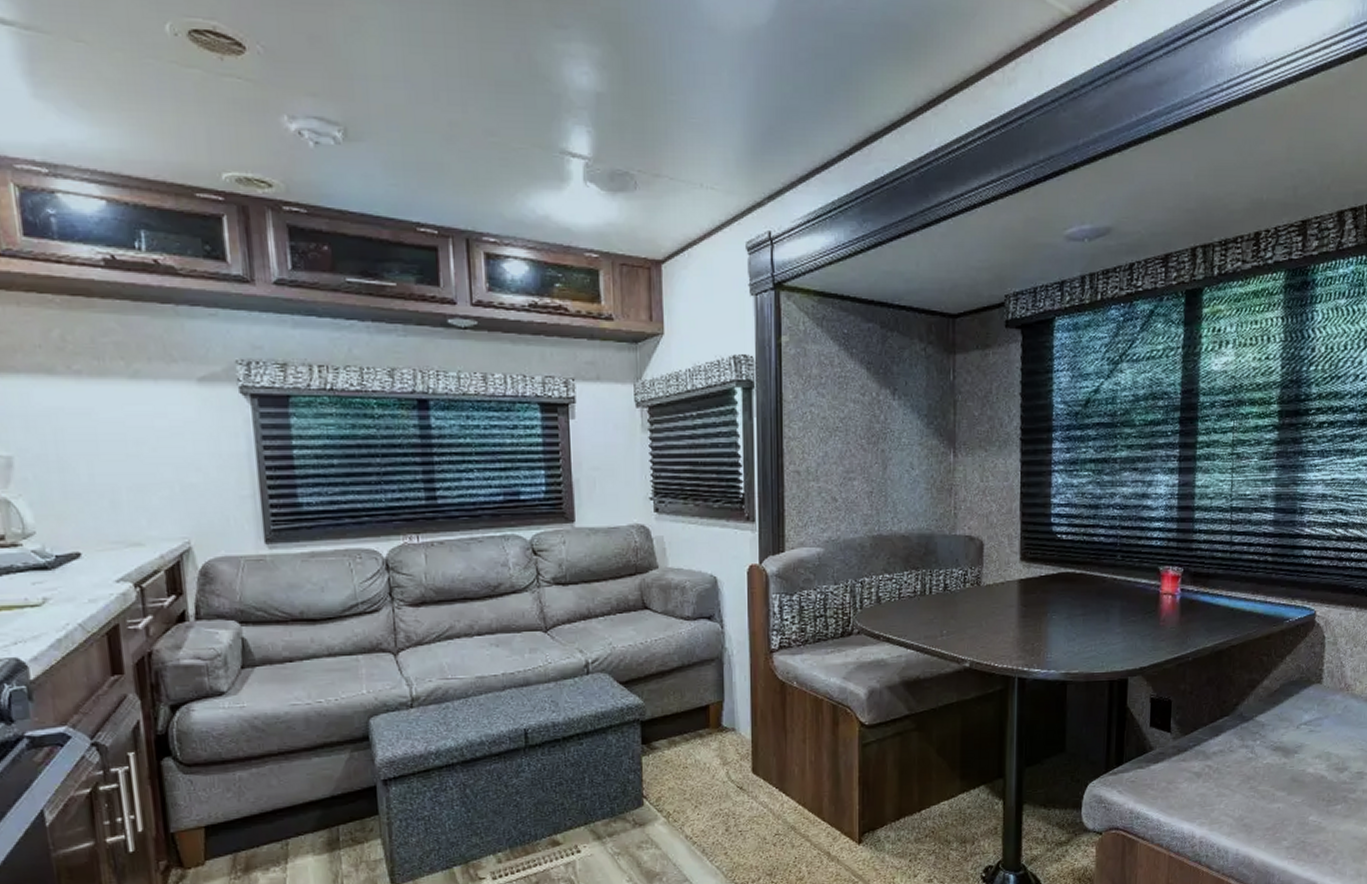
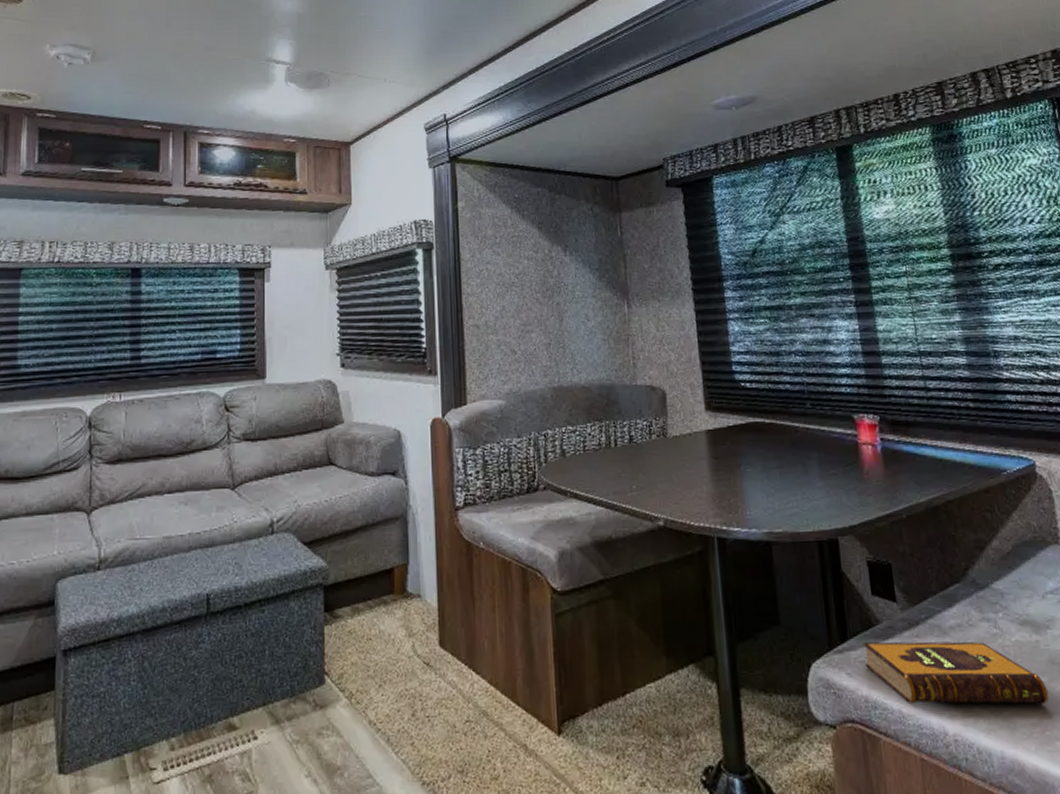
hardback book: none [1134,764,1285,815] -> present [862,641,1049,705]

